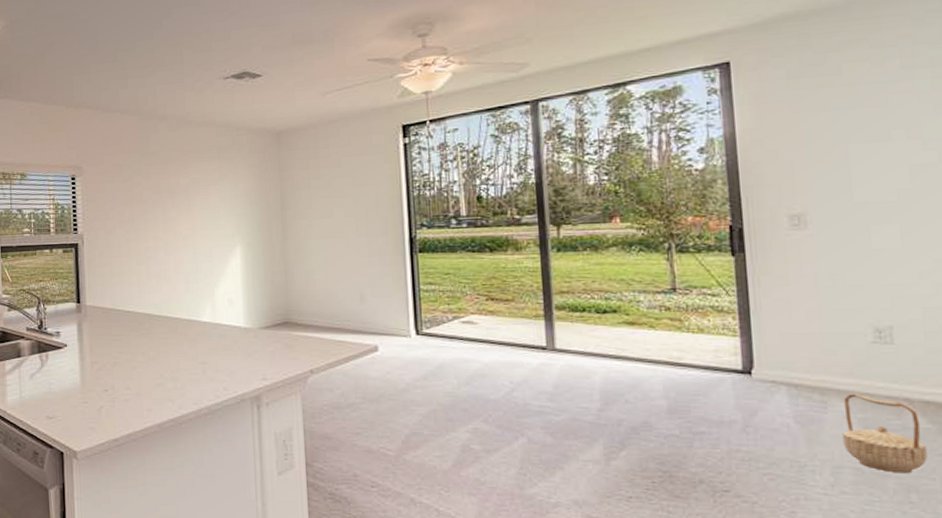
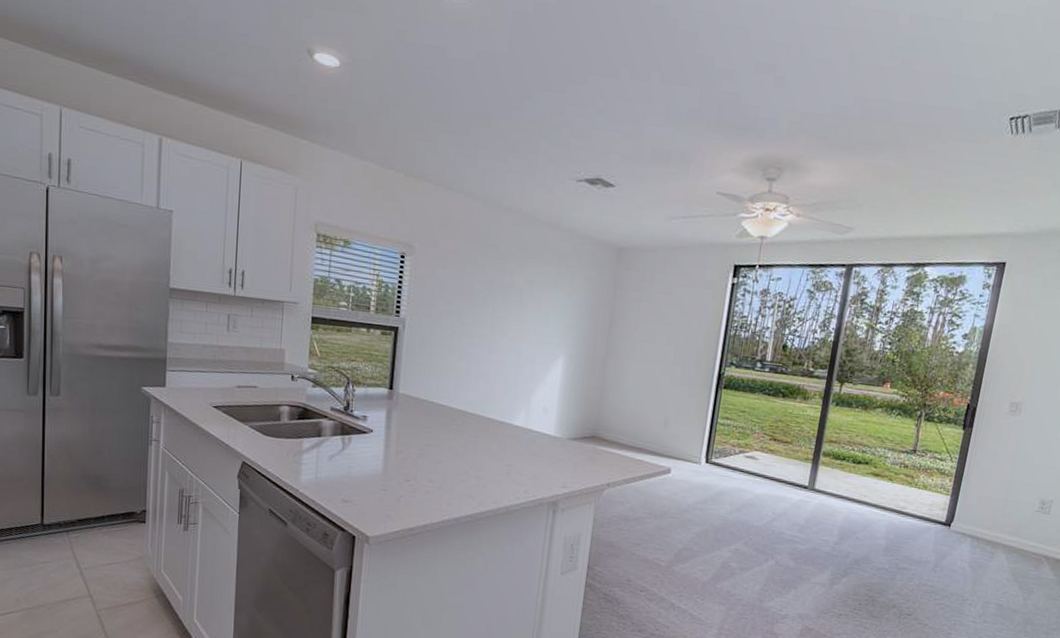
basket: present [842,394,927,474] -> none [995,549,1049,611]

